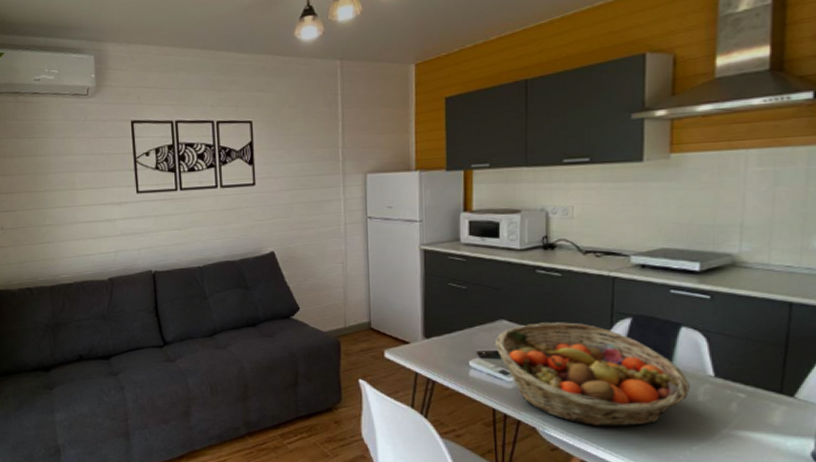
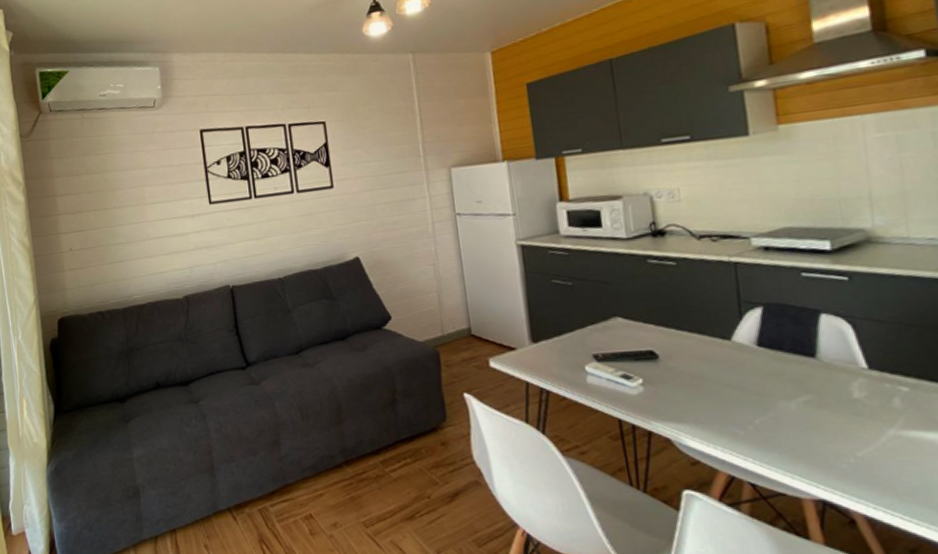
fruit basket: present [496,322,691,427] -> none [612,315,843,435]

